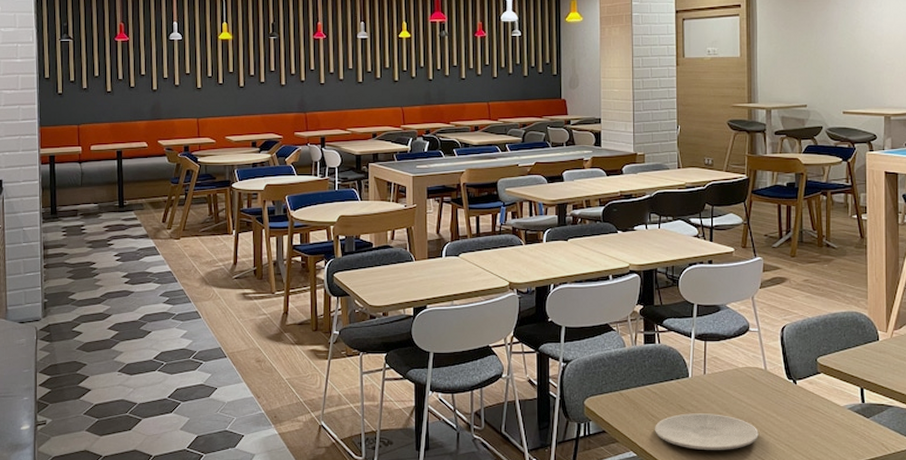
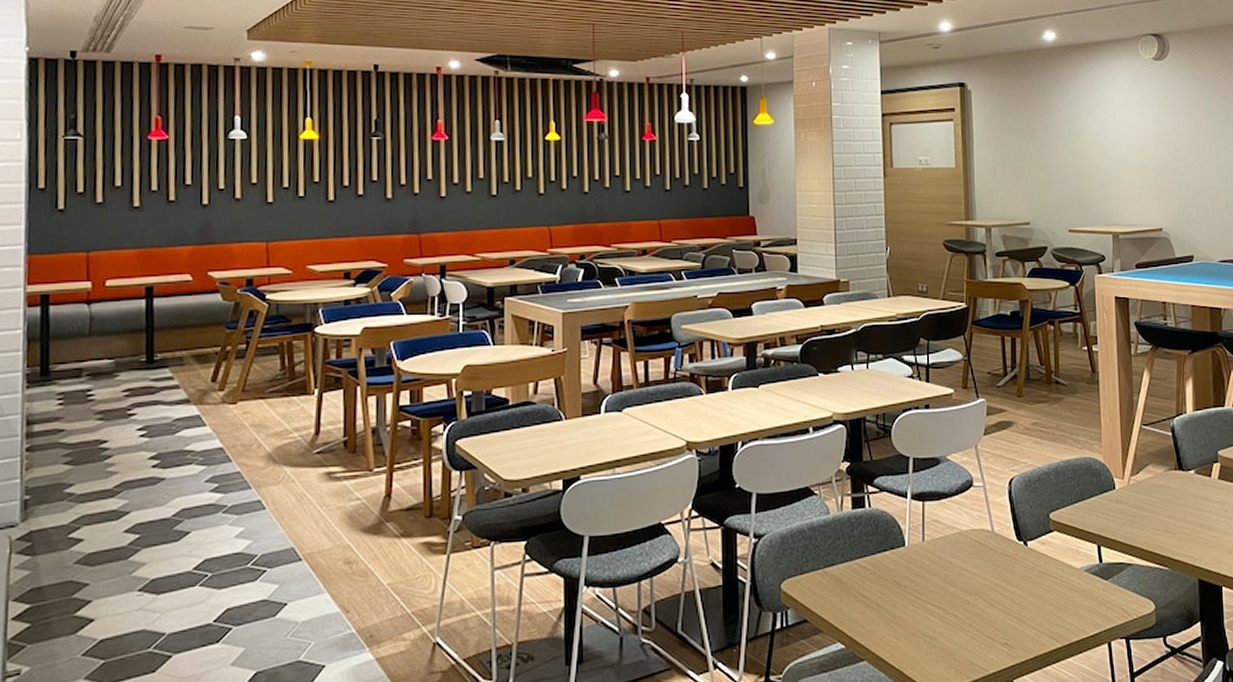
plate: present [655,413,759,450] -> none [866,588,987,634]

